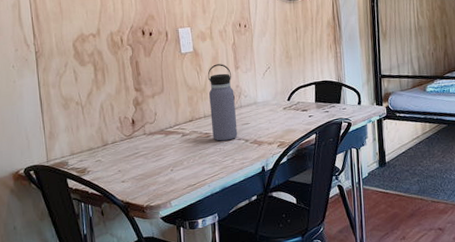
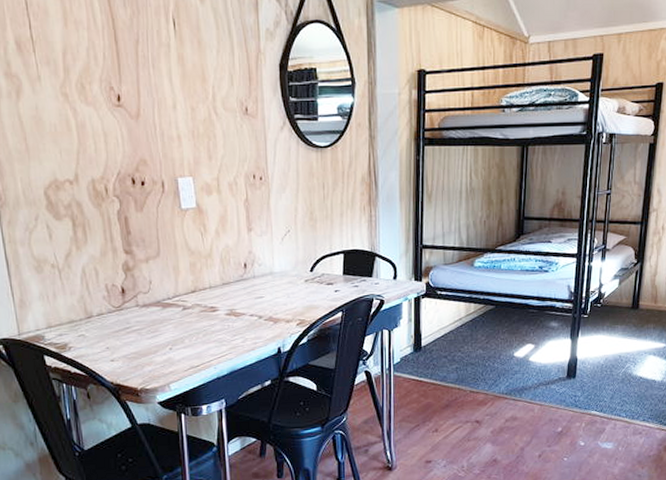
water bottle: present [207,64,238,141] -> none [213,224,250,317]

